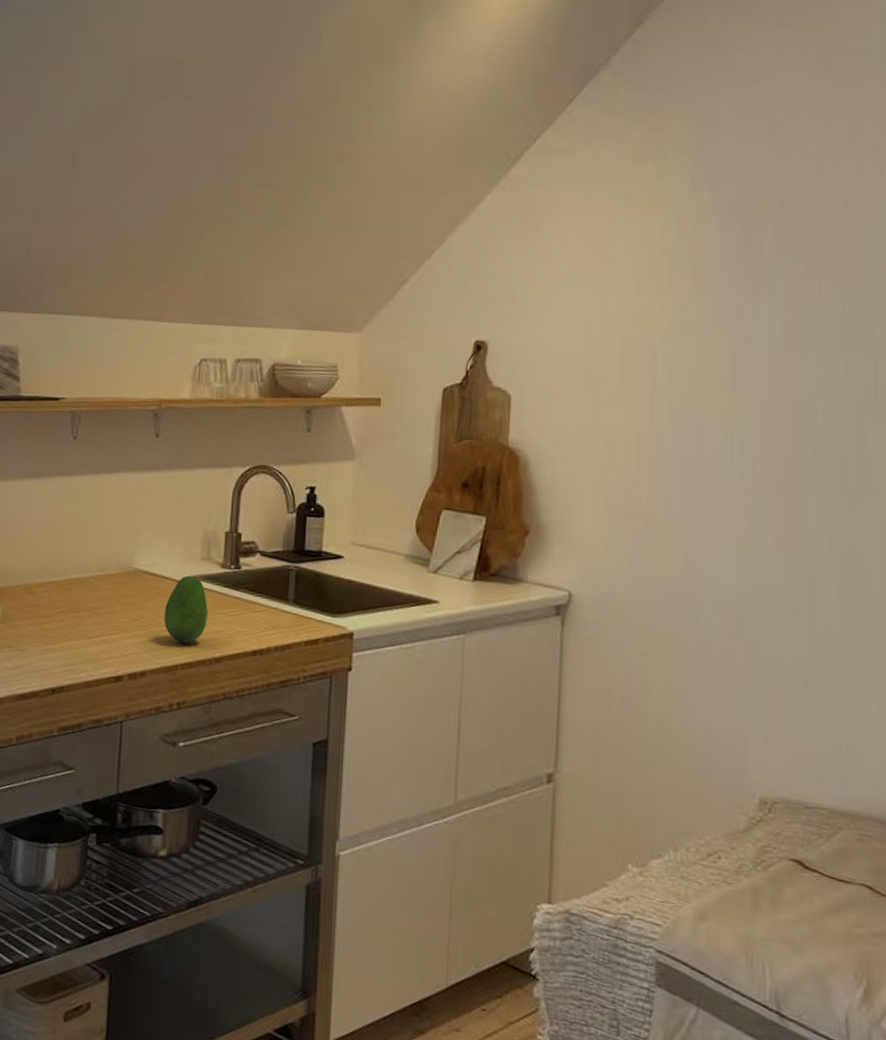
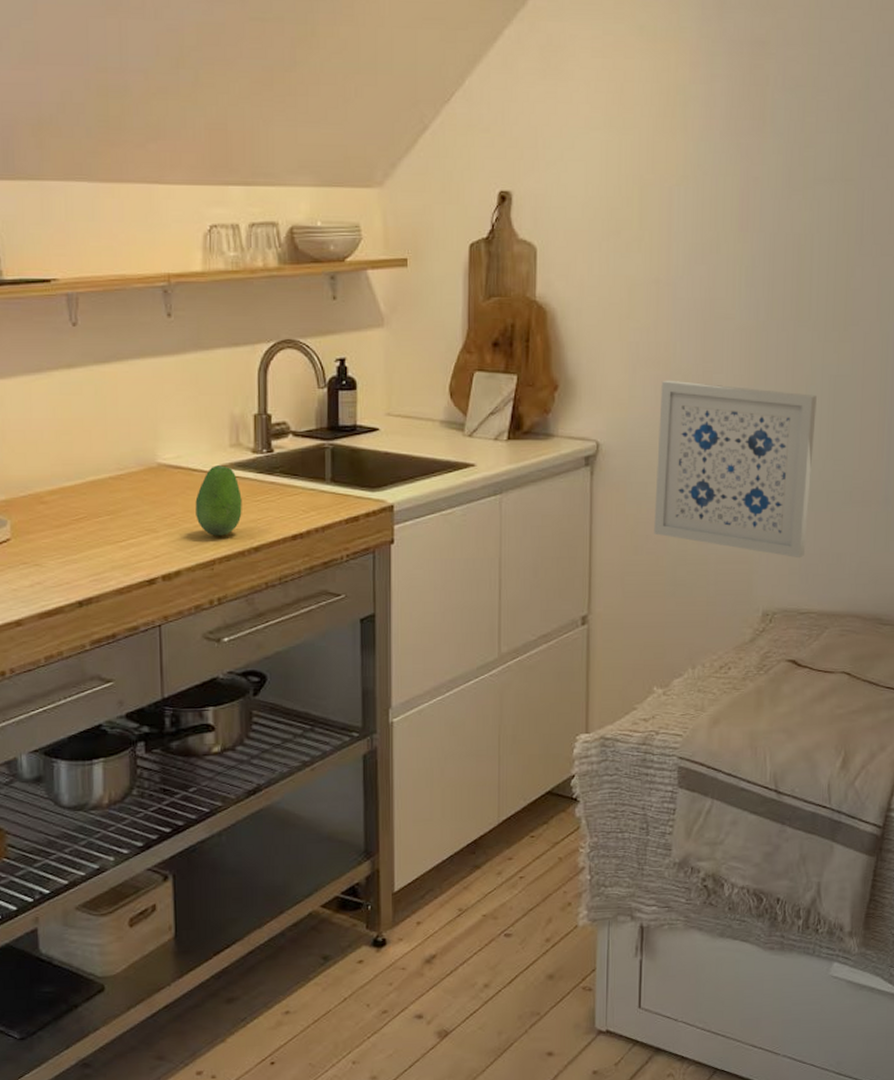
wall art: none [631,535,824,745] -> present [654,380,817,559]

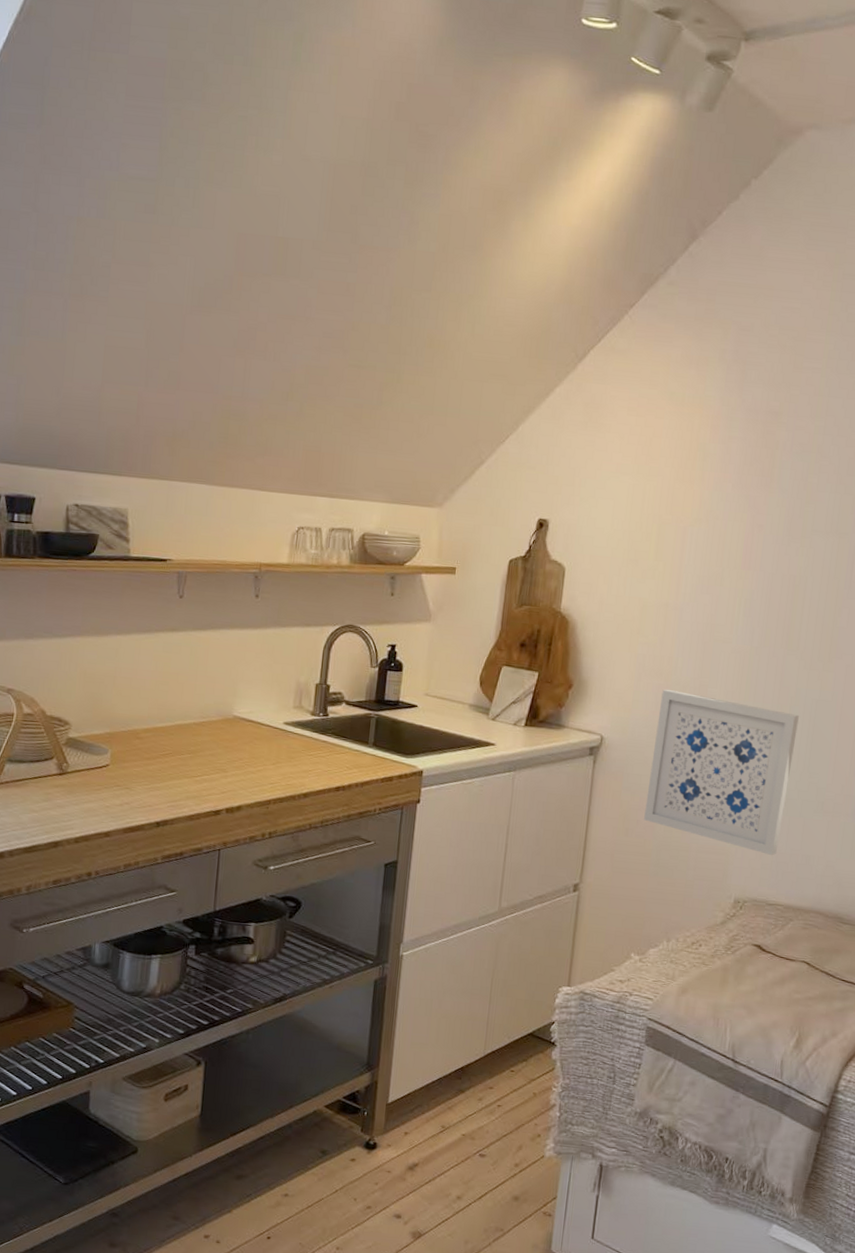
fruit: present [195,465,242,536] -> none [259,722,299,781]

